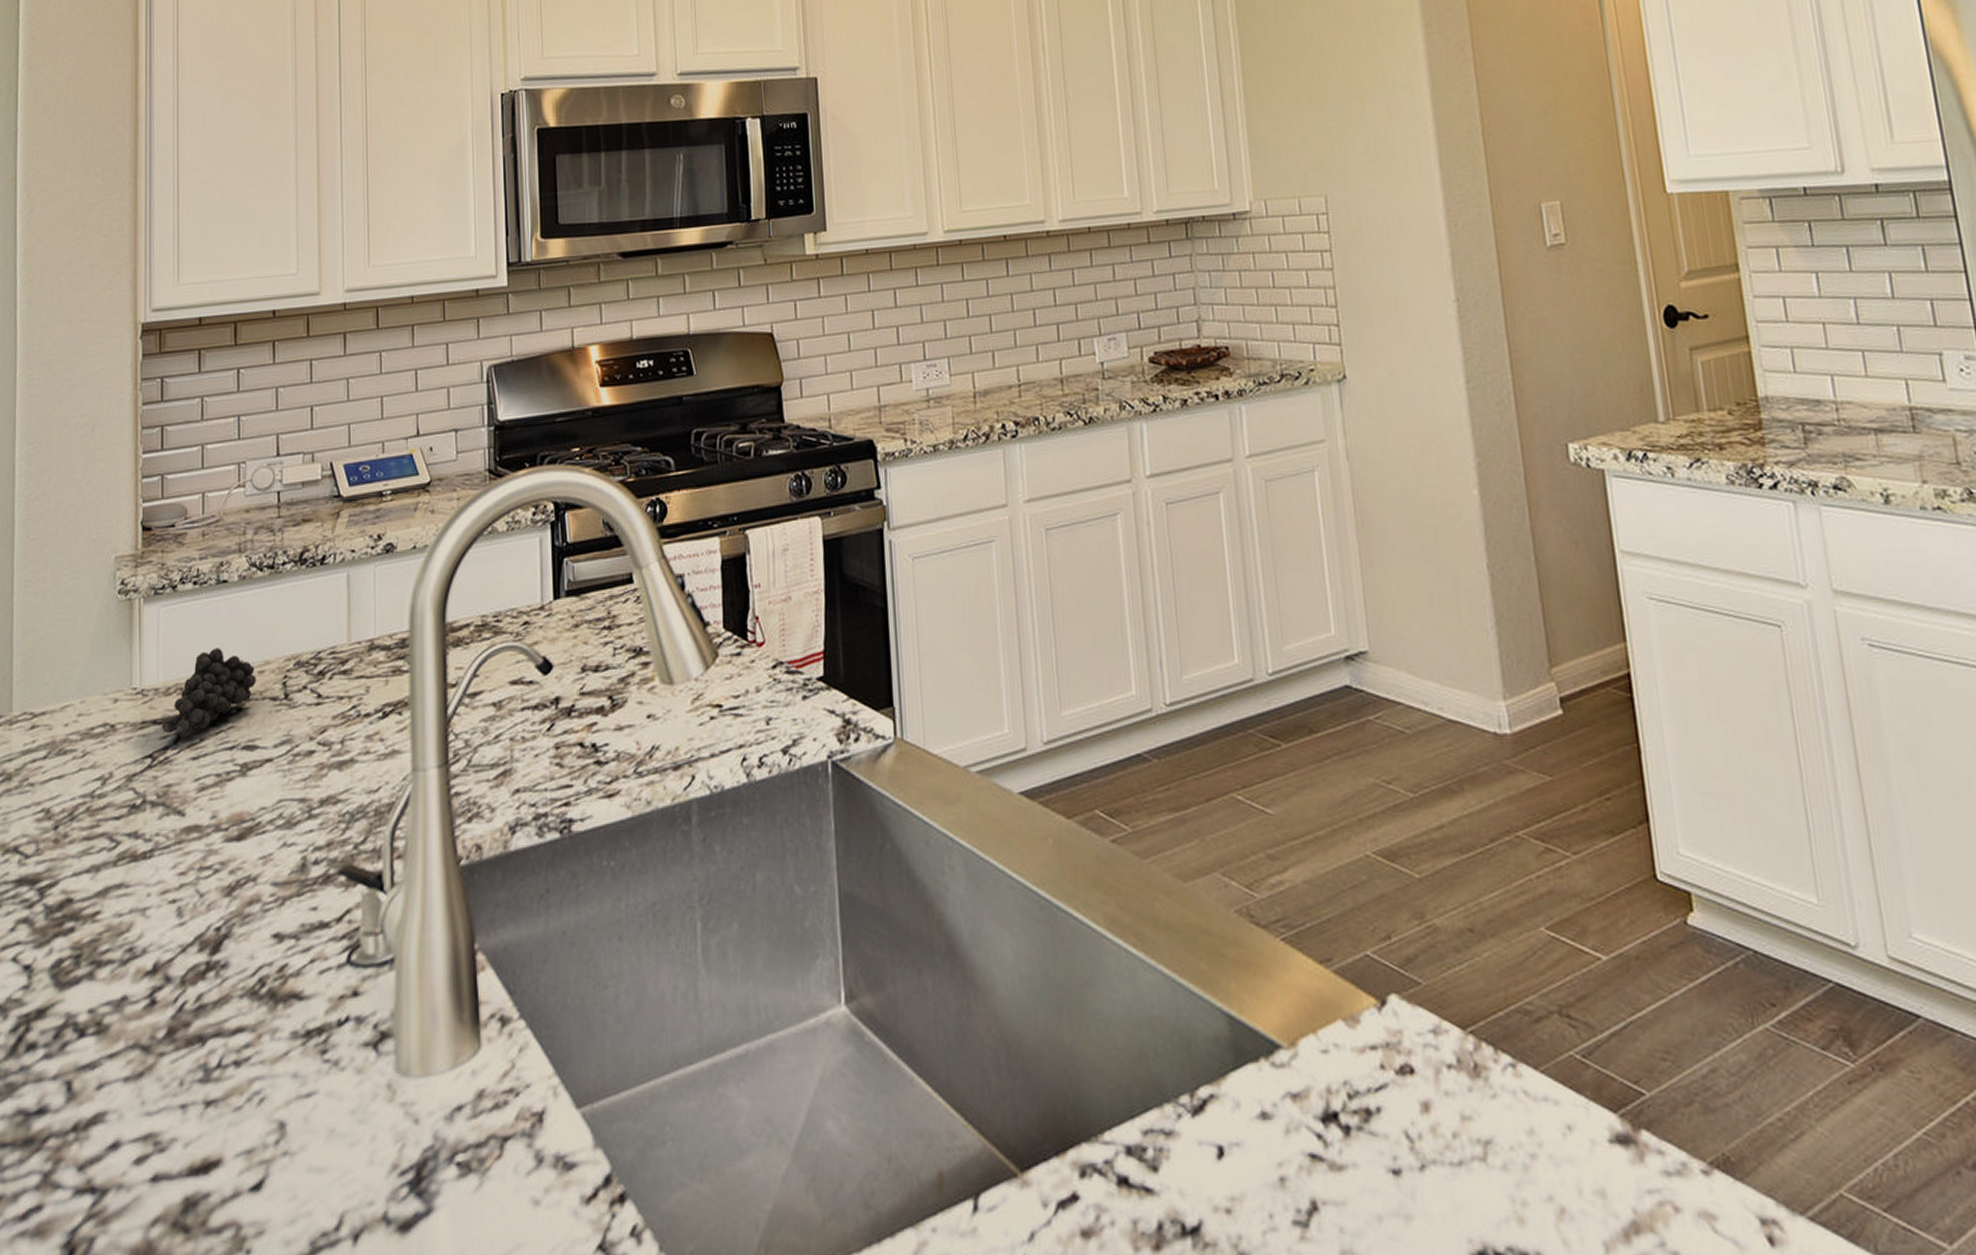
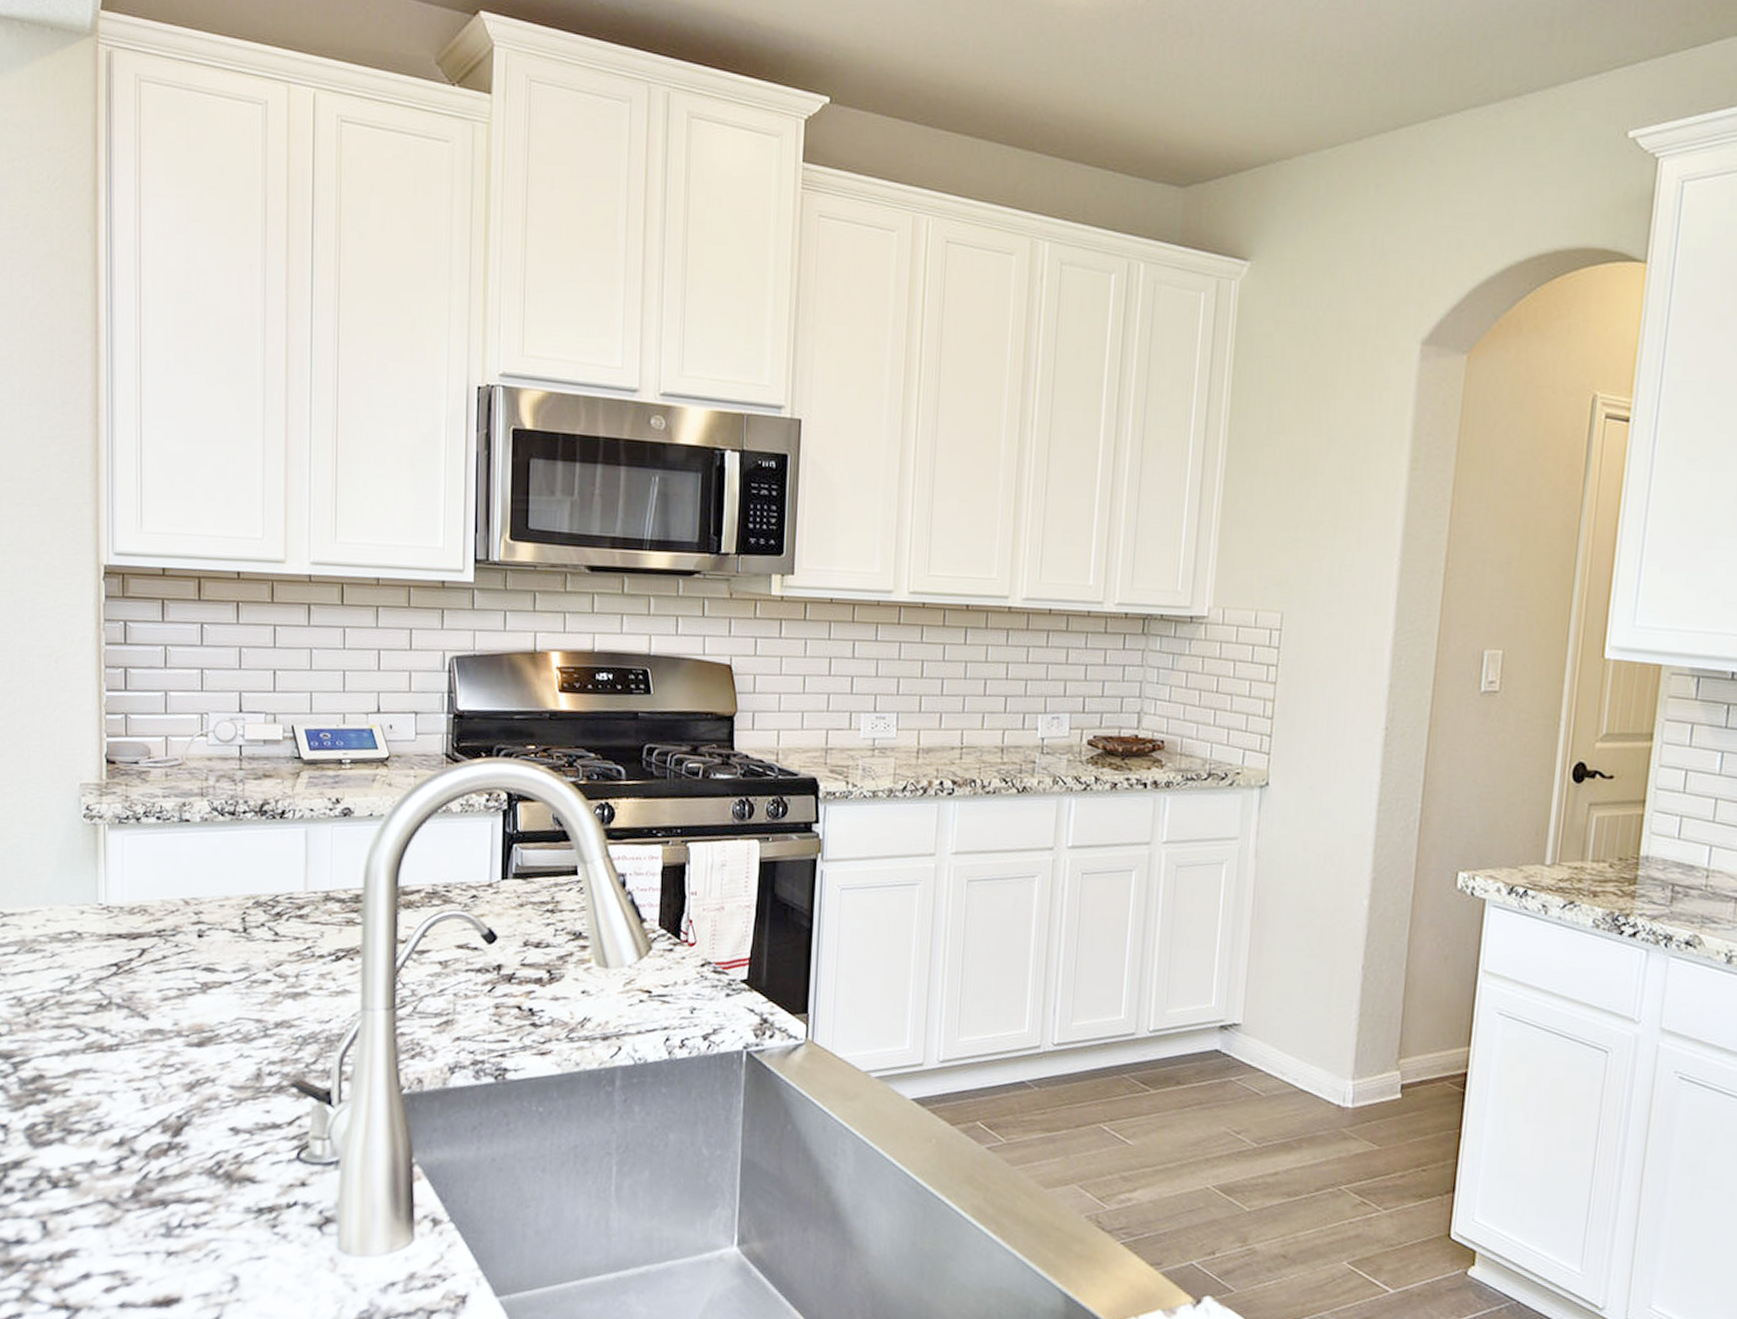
fruit: present [162,648,256,738] -> none [127,878,216,953]

